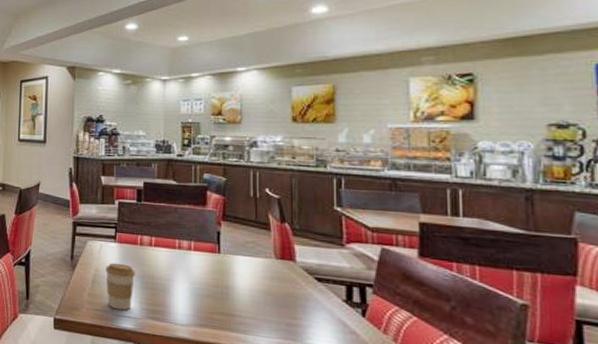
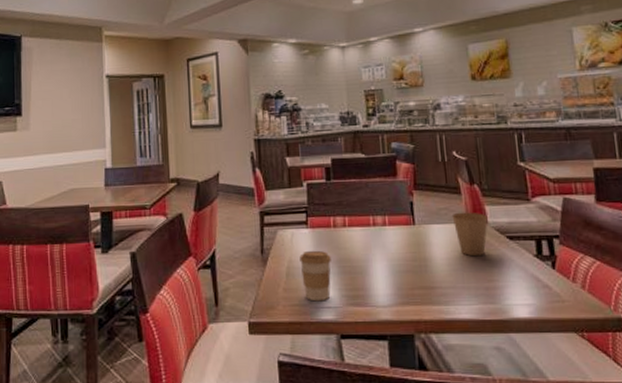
paper cup: none [259,247,296,293] -> present [452,212,488,257]

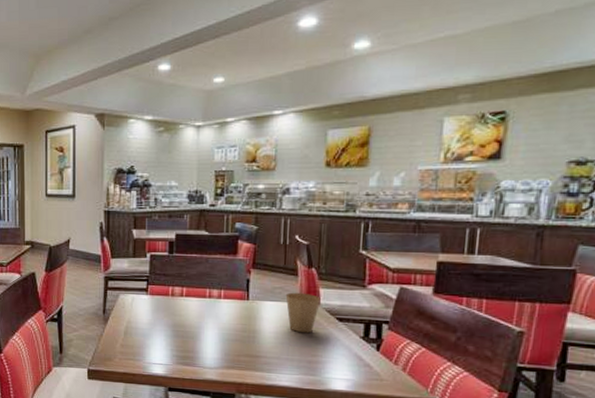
coffee cup: present [299,250,331,302] -> none [137,314,166,359]

